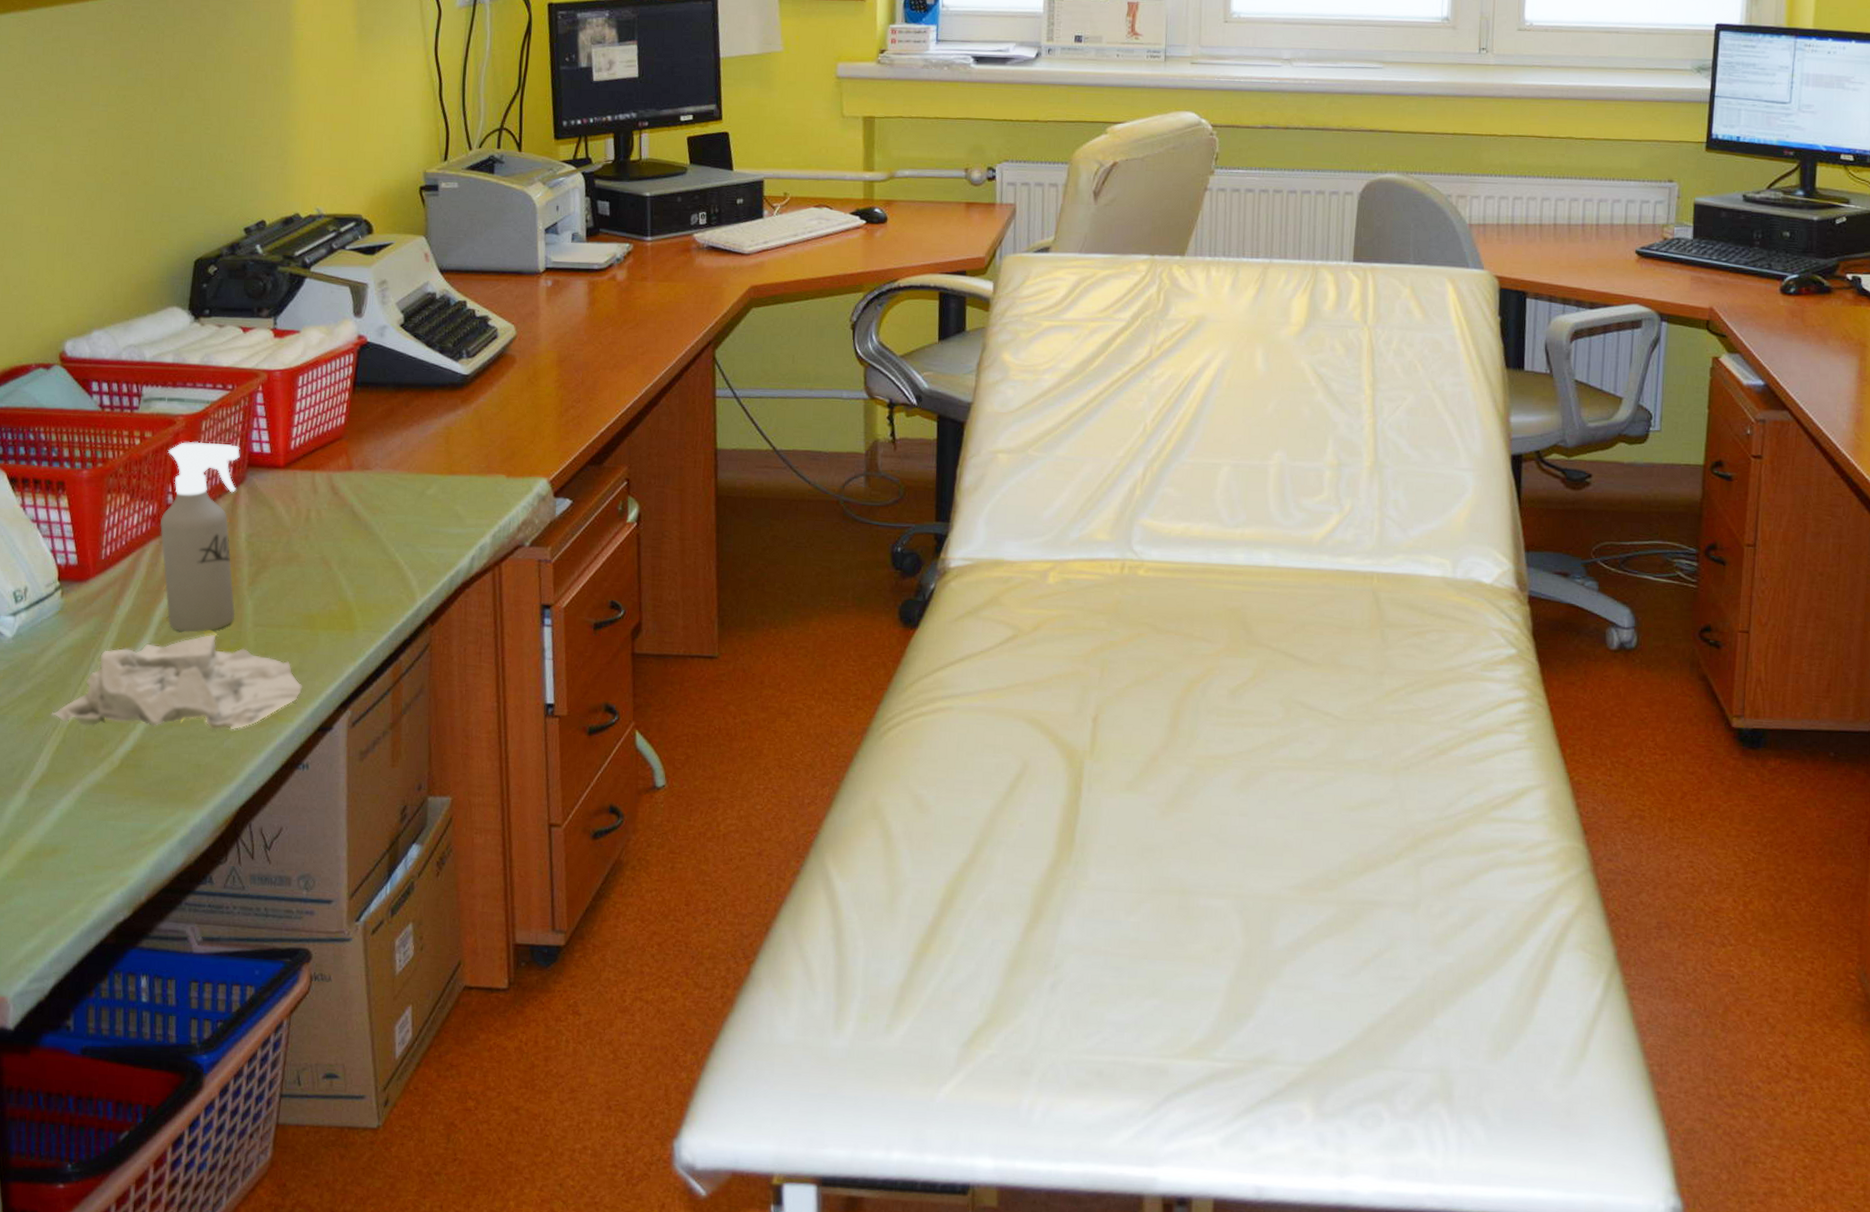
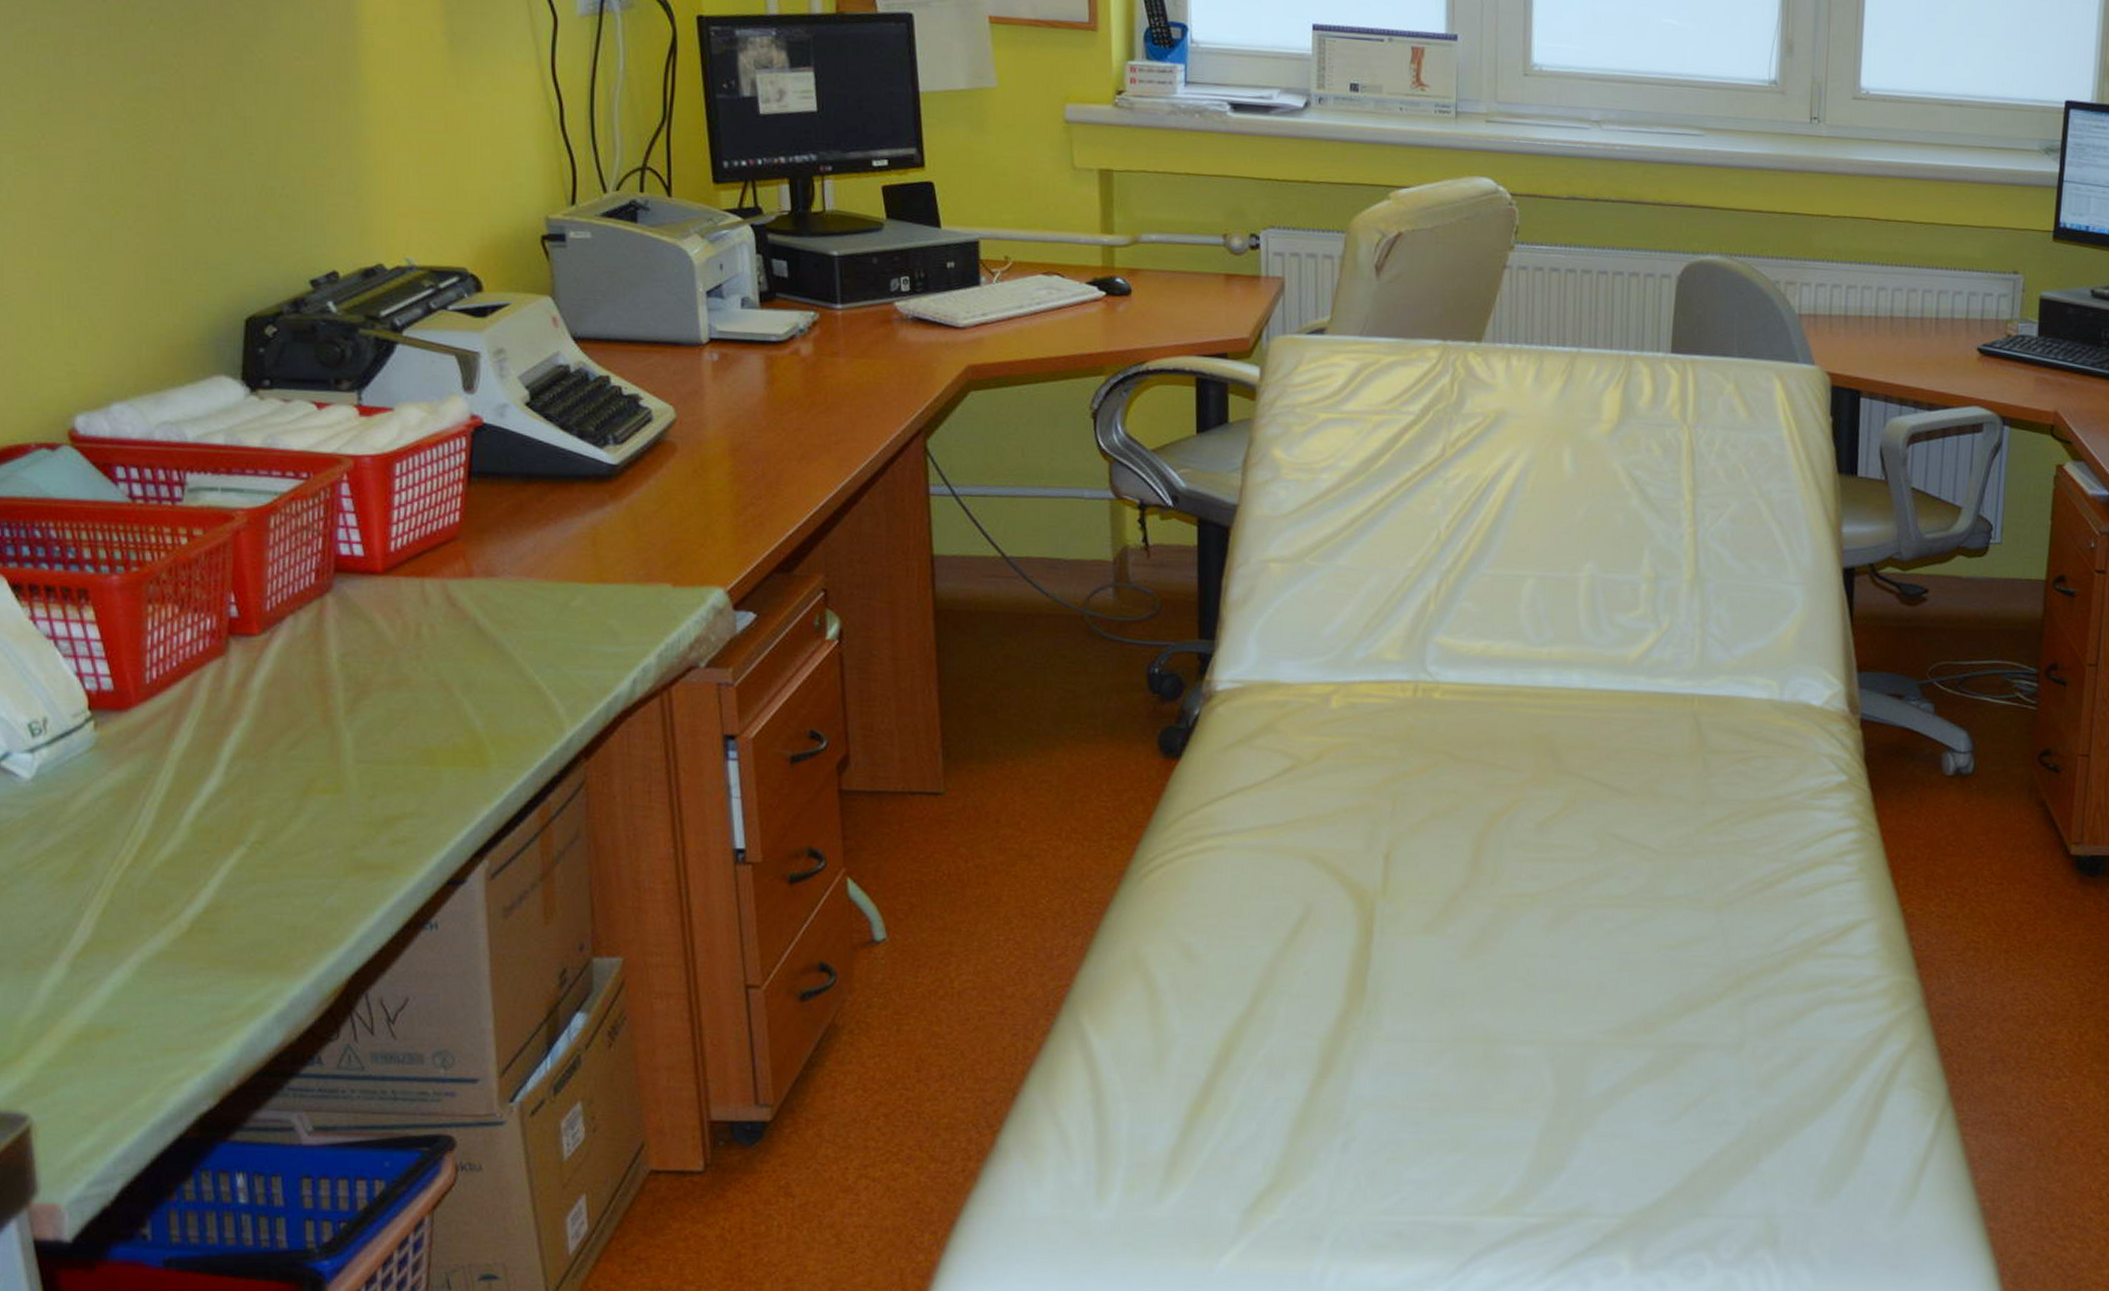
tissue: present [50,634,302,730] -> none [90,772,423,886]
spray bottle: present [160,441,240,633] -> none [222,541,329,771]

